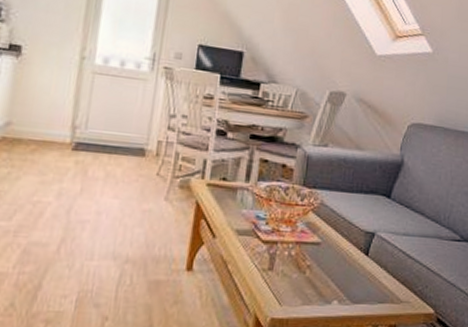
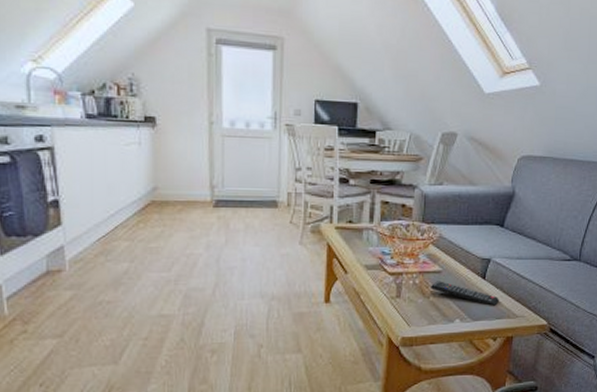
remote control: none [306,254,382,288] -> present [430,281,499,306]

